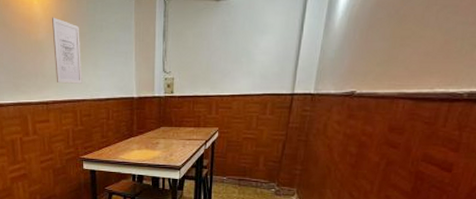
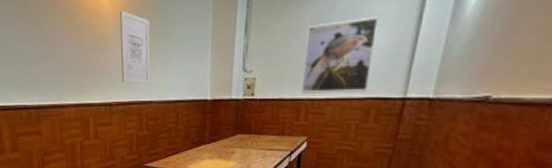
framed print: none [212,26,270,92] -> present [302,16,378,95]

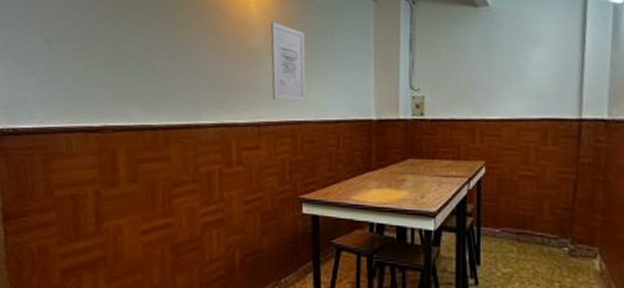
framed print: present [302,16,378,95] -> none [475,37,544,115]

